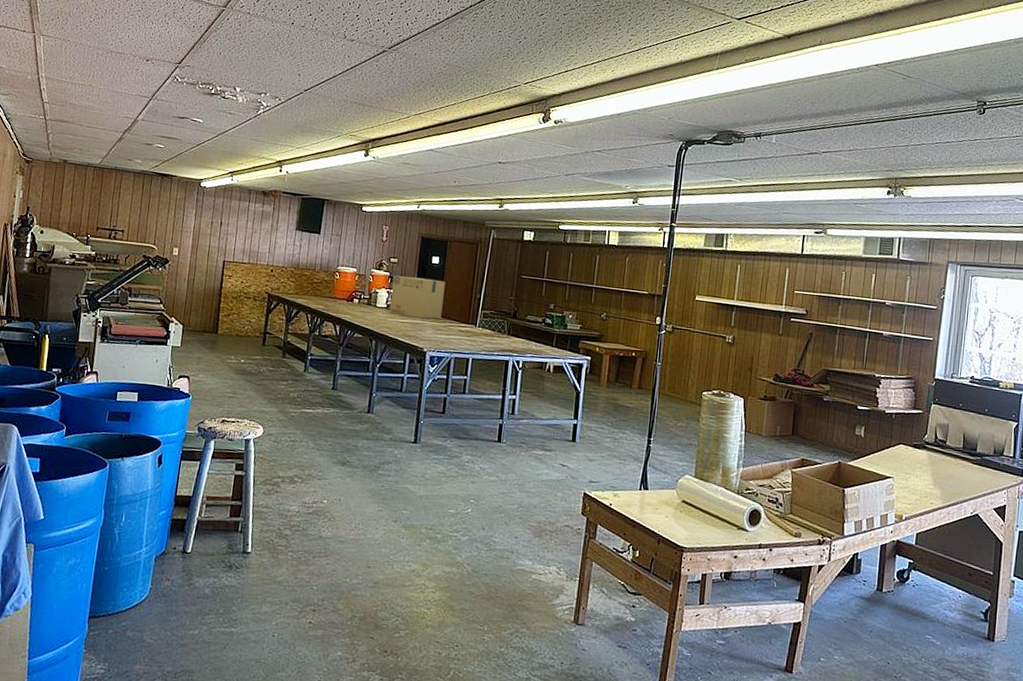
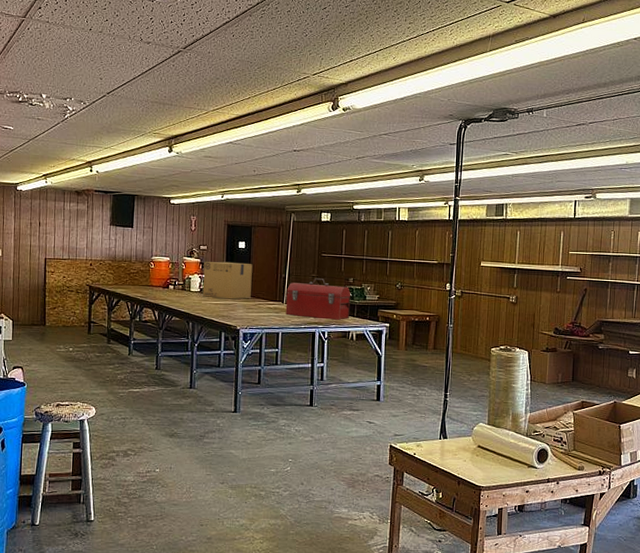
toolbox: none [478,301,551,350] -> present [285,278,351,320]

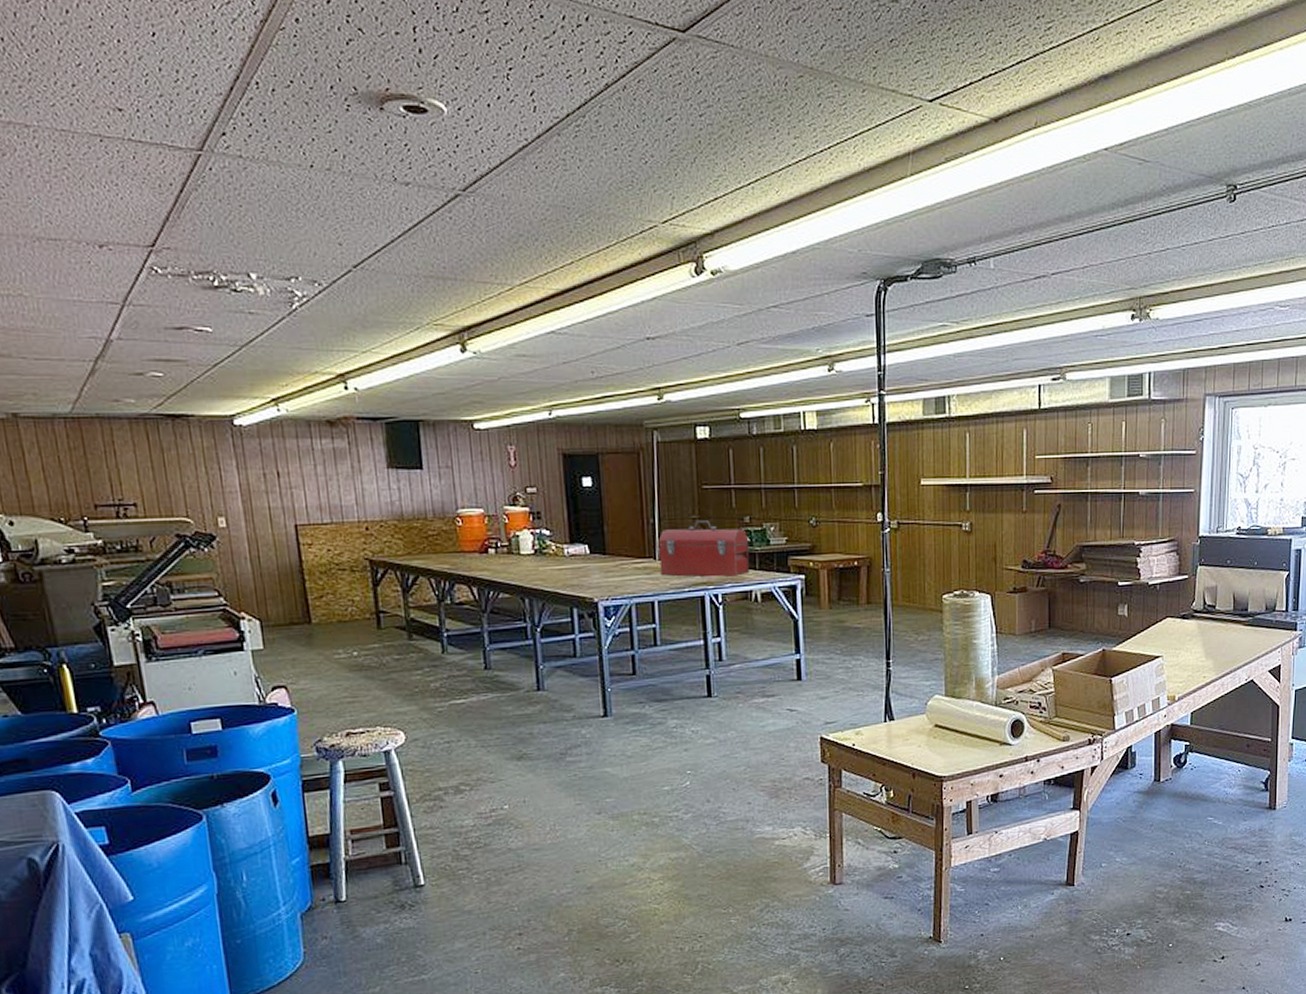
cardboard box: present [202,261,253,300] -> none [535,507,609,562]

